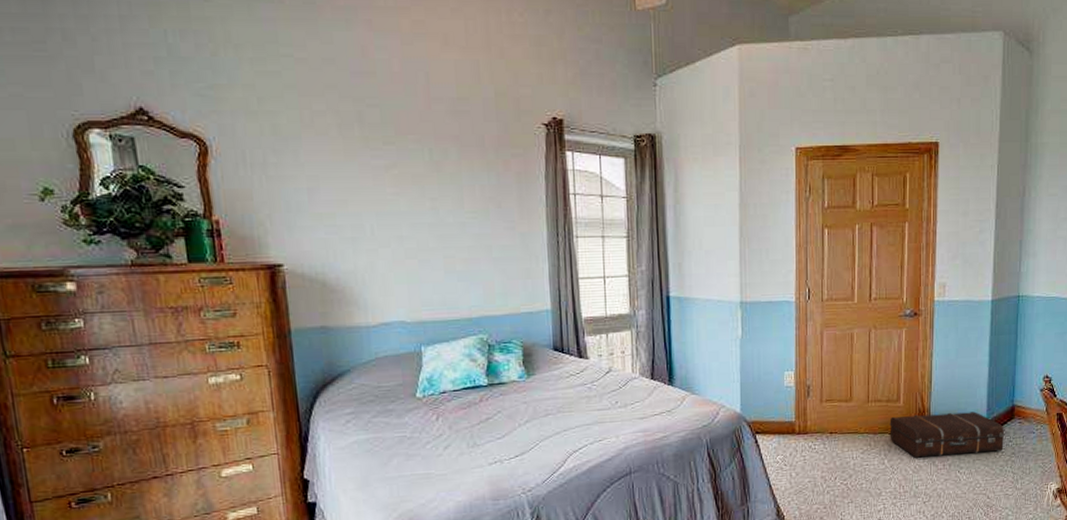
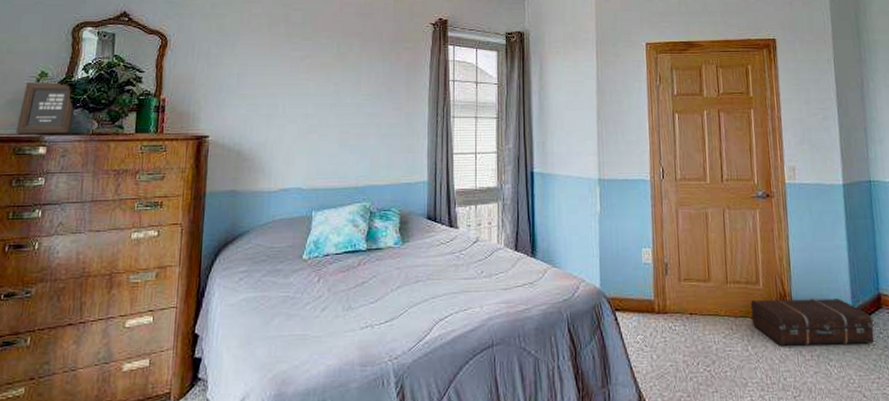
picture frame: none [26,201,104,269] -> present [15,82,75,135]

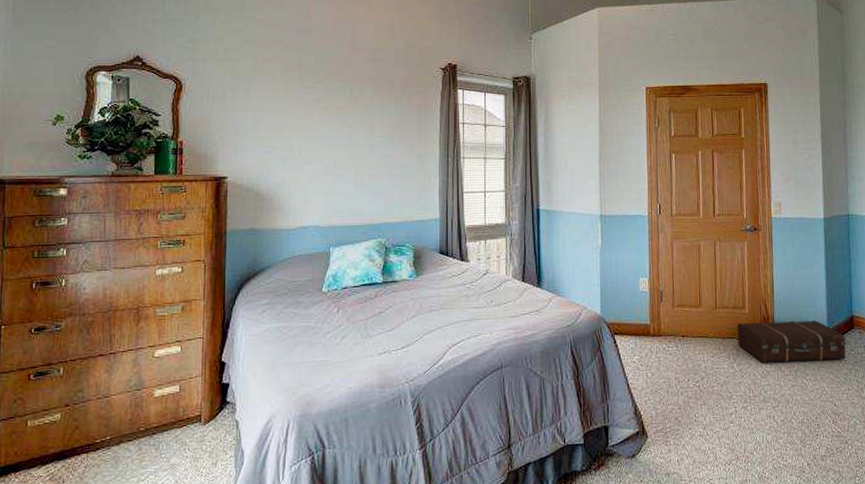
picture frame: present [15,82,75,135] -> none [35,125,94,177]

